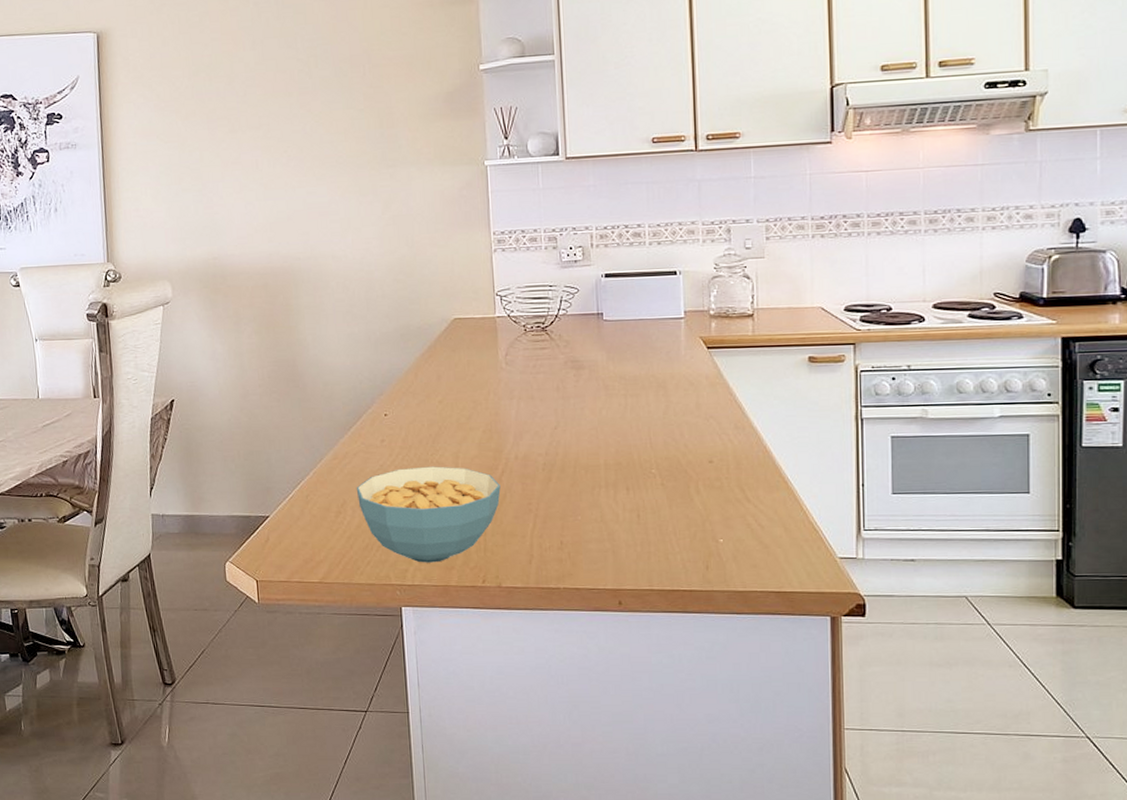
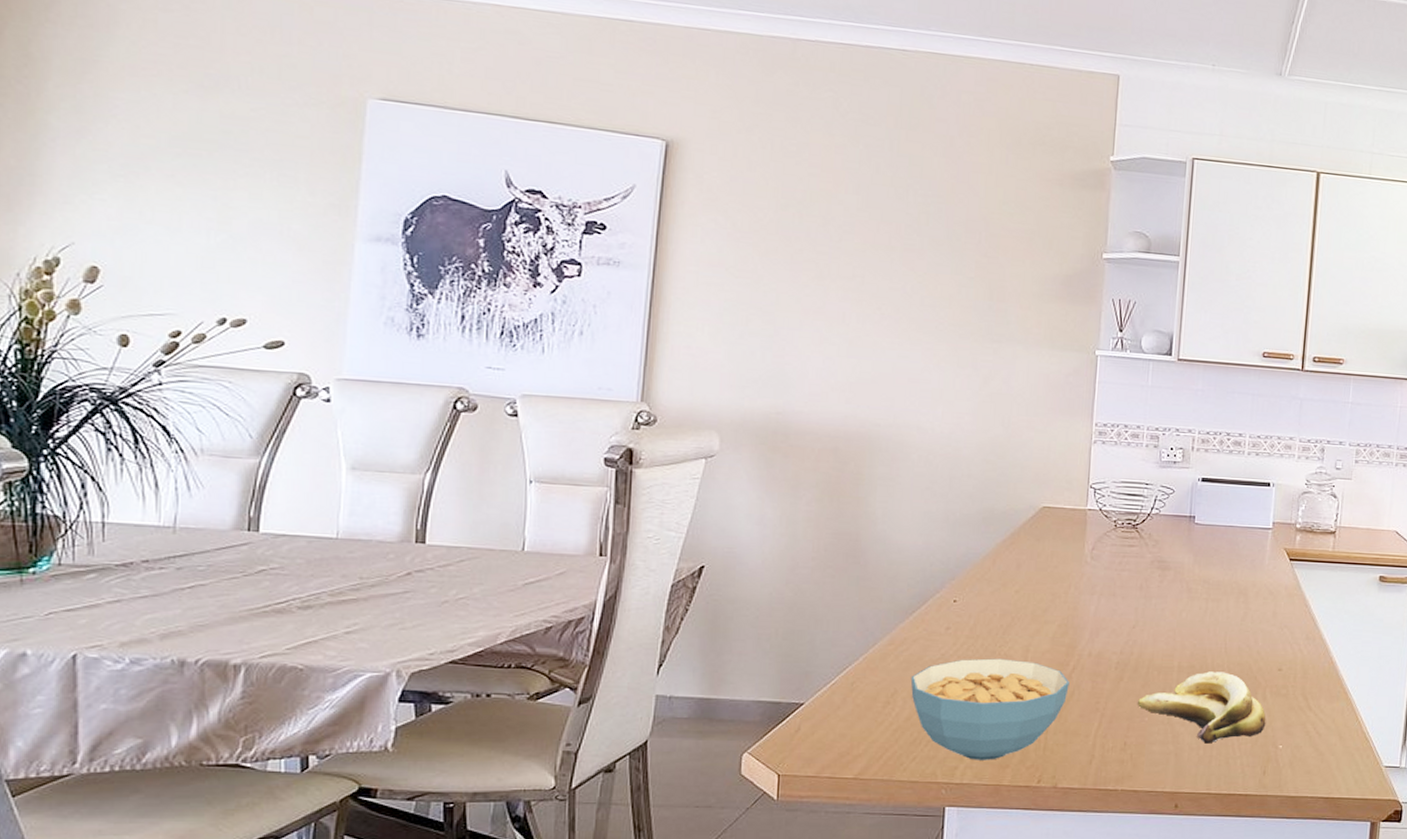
banana: none [568,467,703,540] -> present [1137,671,1266,744]

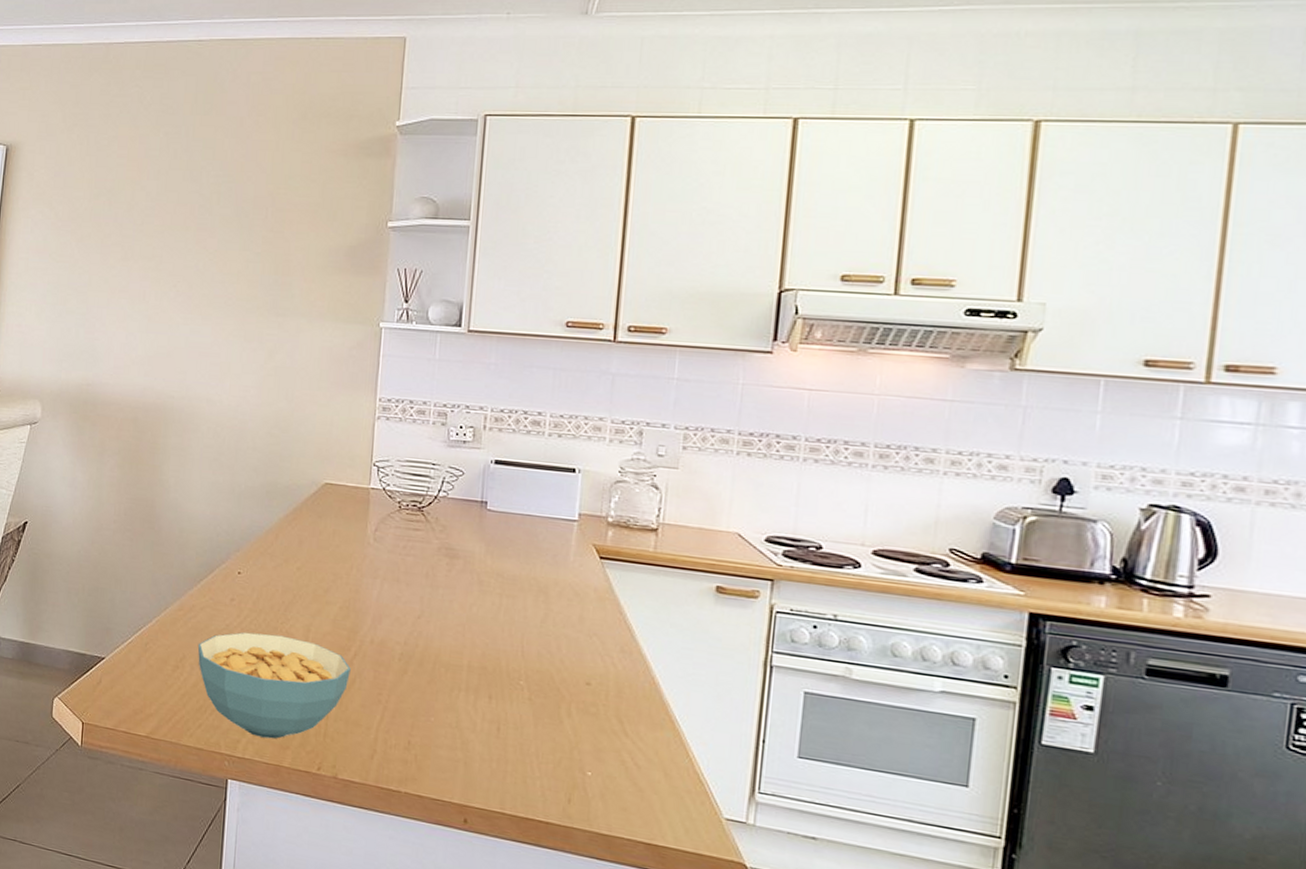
banana: present [1137,671,1266,744] -> none [422,675,572,757]

